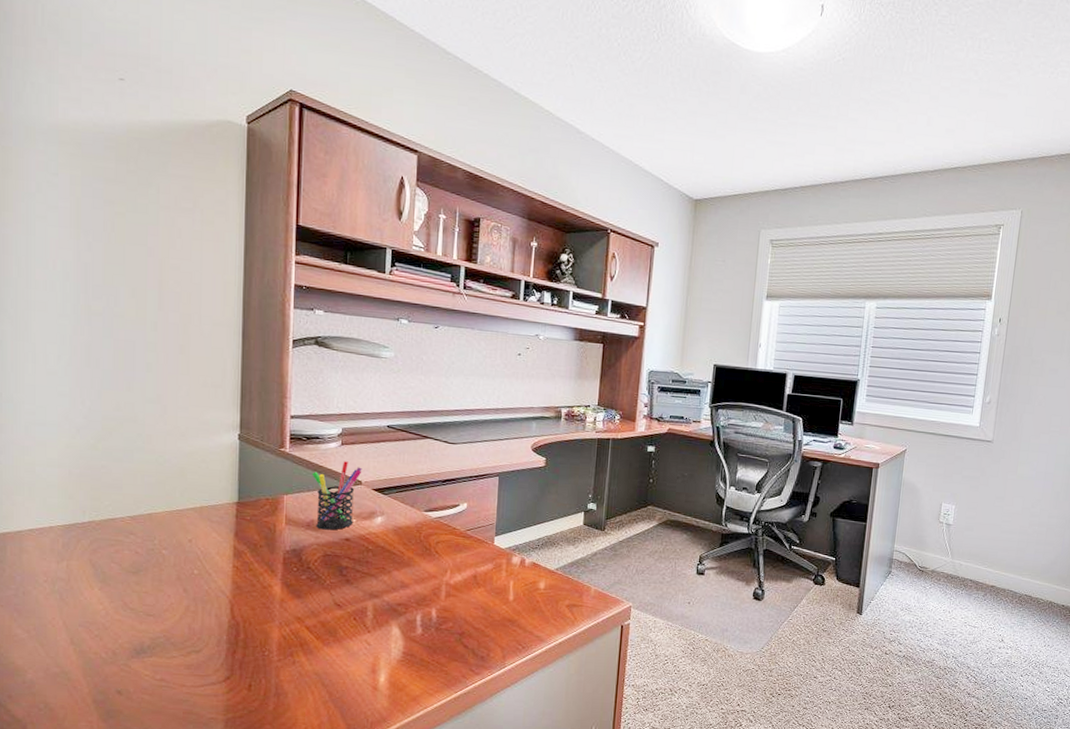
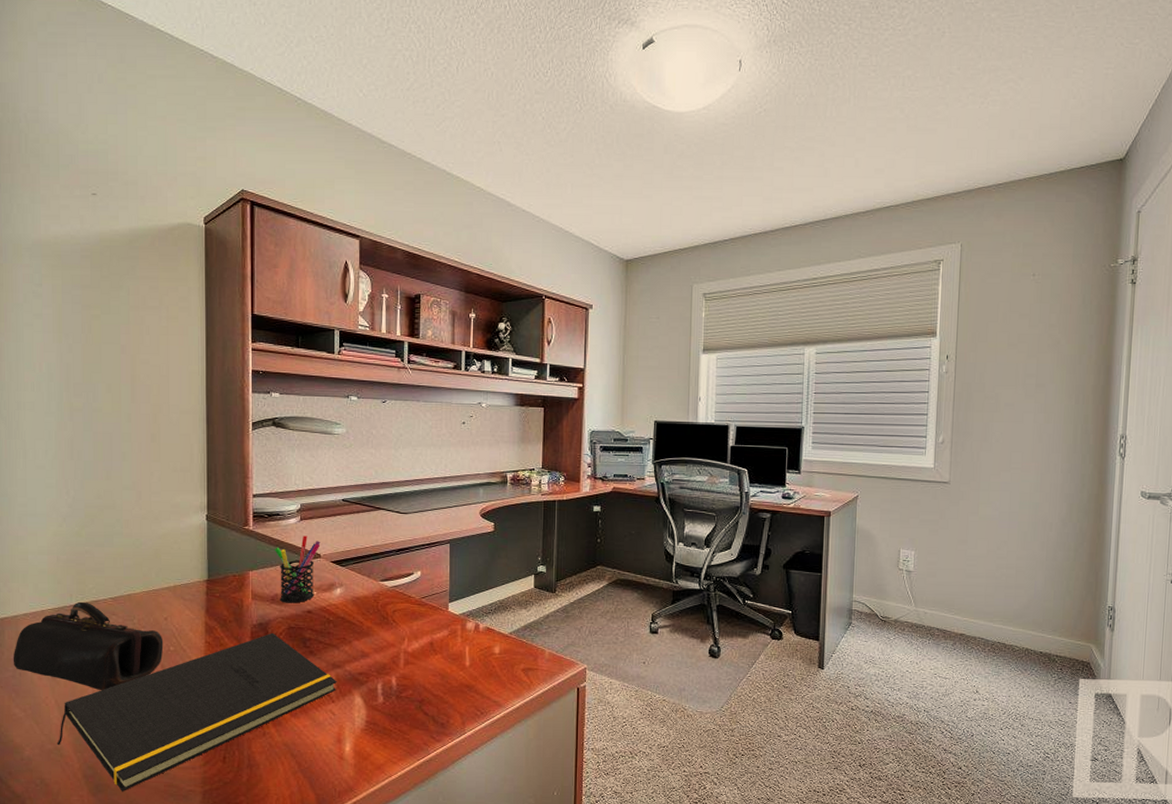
pencil case: none [15,519,187,614] -> present [13,601,164,691]
notepad: none [64,559,374,718] -> present [57,632,337,791]

